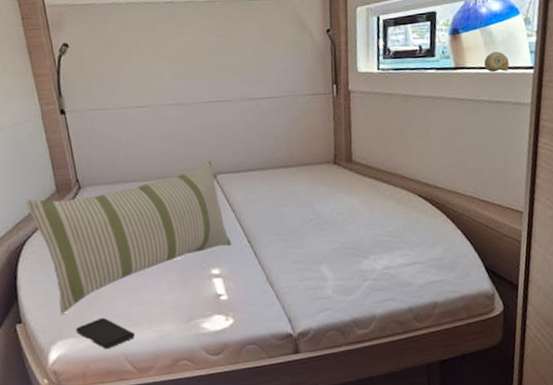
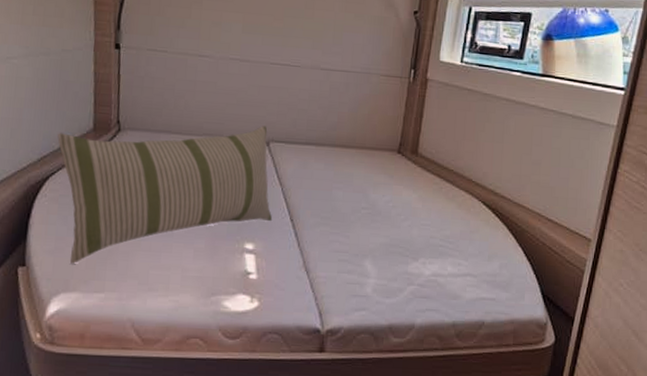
mobile phone: present [76,317,135,349] -> none [83,275,147,311]
seashell: present [484,51,509,73] -> none [574,65,600,88]

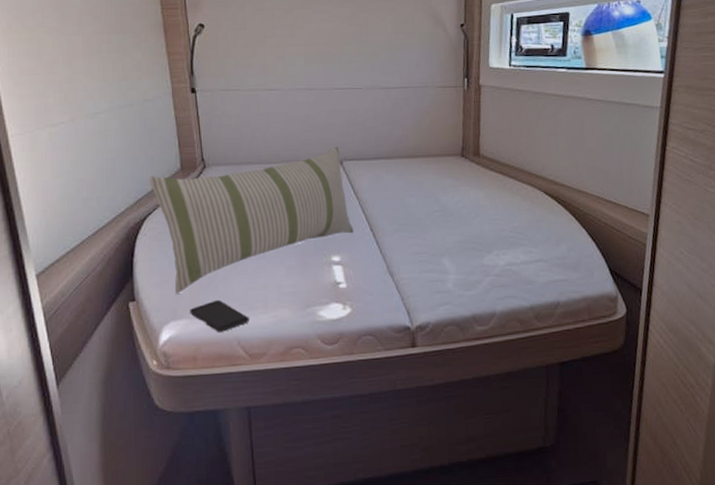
mobile phone: none [83,275,147,311] -> present [190,299,249,332]

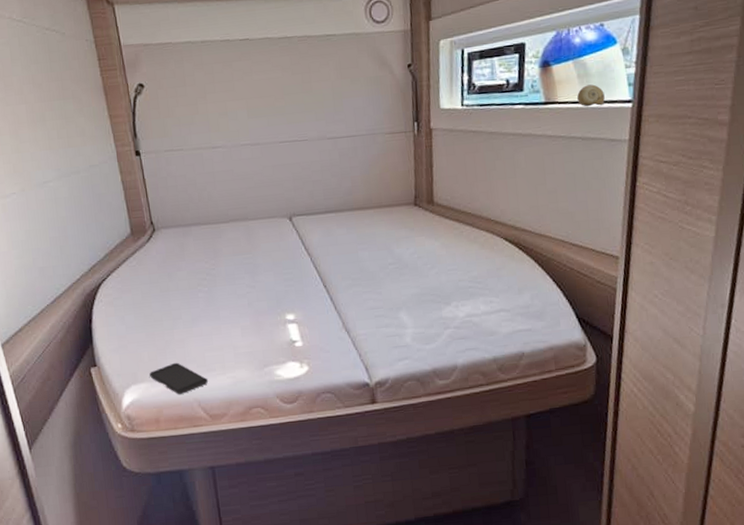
pillow: present [149,147,354,294] -> none [101,202,308,358]
seashell: none [615,54,640,75] -> present [577,84,605,107]

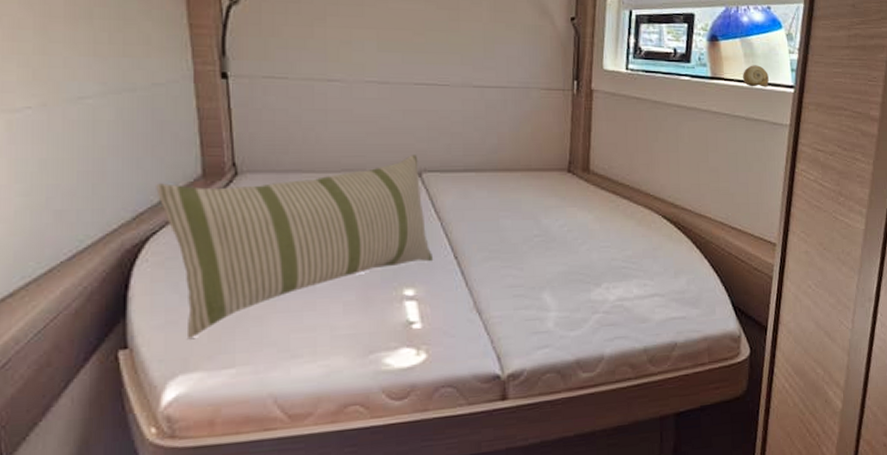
pillow: none [101,202,308,358] -> present [156,155,434,338]
mobile phone: present [149,362,208,394] -> none [207,345,290,388]

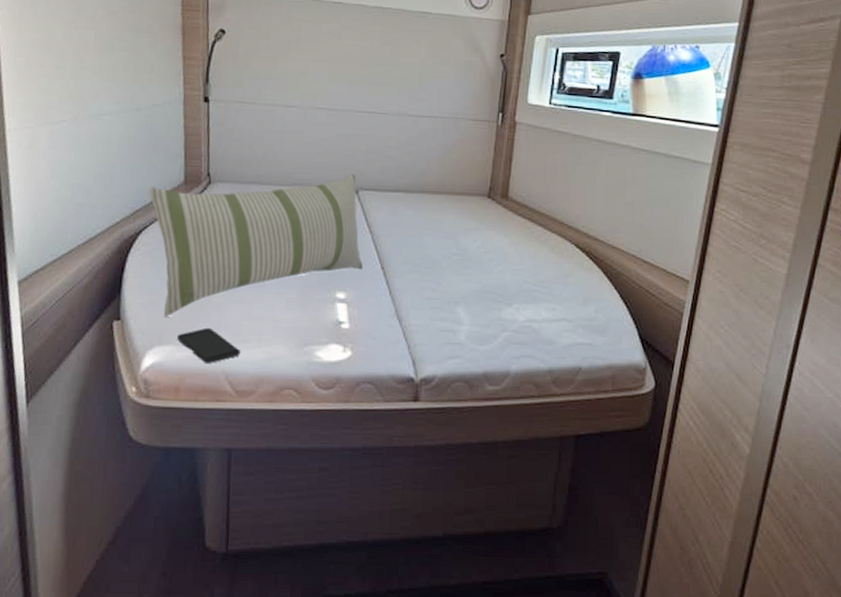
mobile phone: none [207,345,290,388] -> present [177,327,240,363]
seashell: present [743,65,769,87] -> none [666,103,692,126]

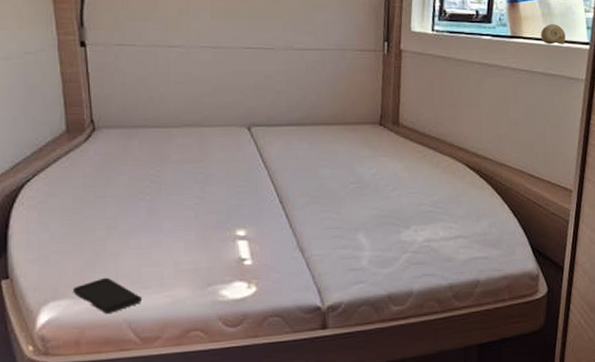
pillow: present [149,174,364,317] -> none [29,111,262,271]
seashell: none [666,103,692,126] -> present [541,24,566,45]

